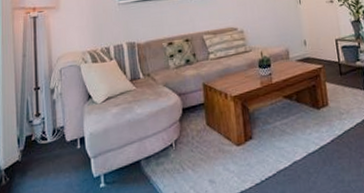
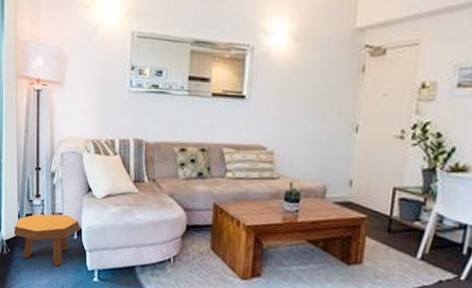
footstool: none [13,126,84,184] -> present [13,213,81,267]

